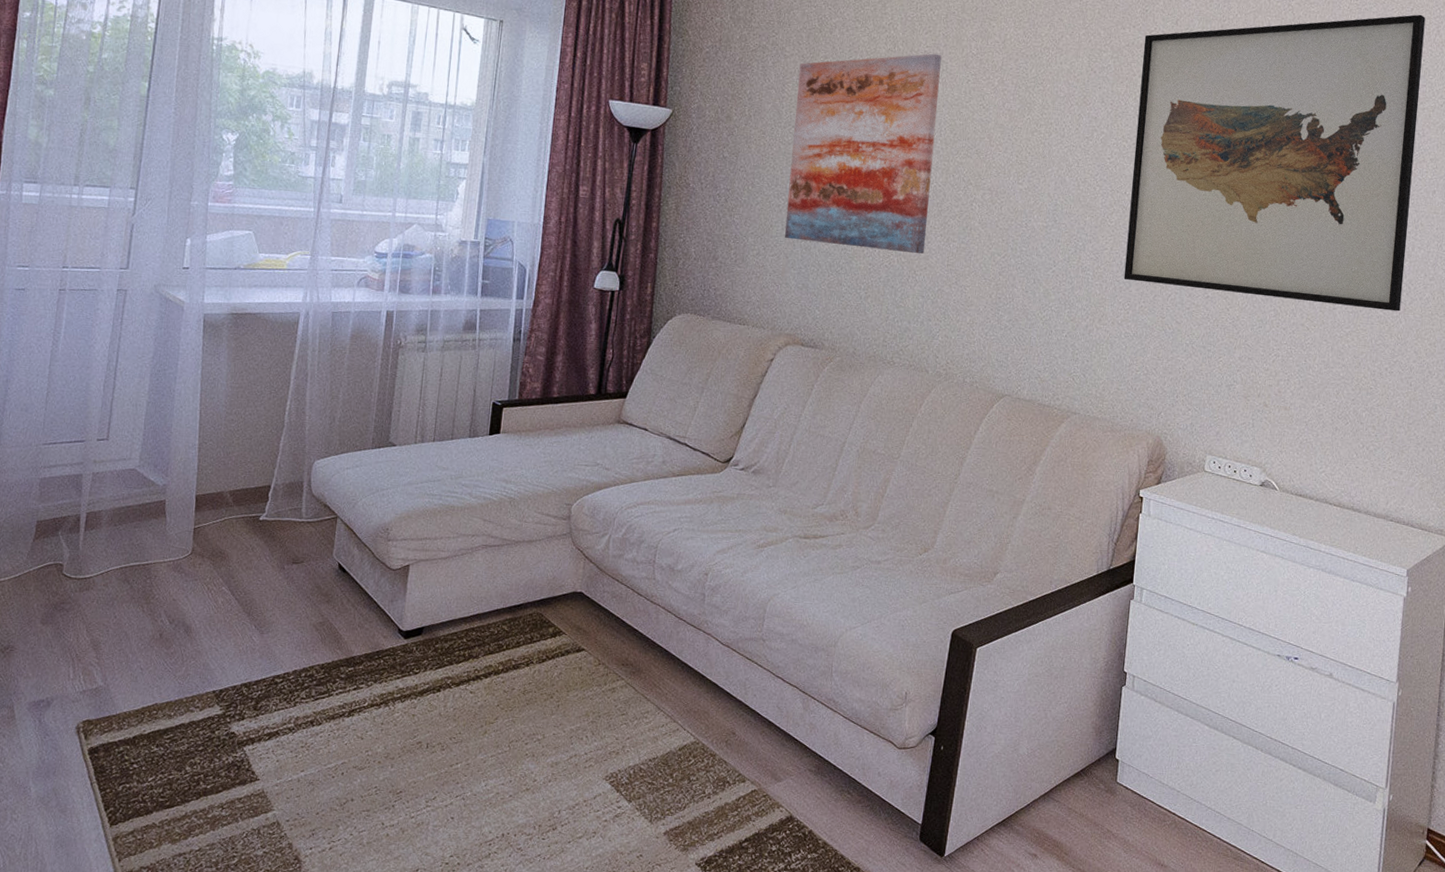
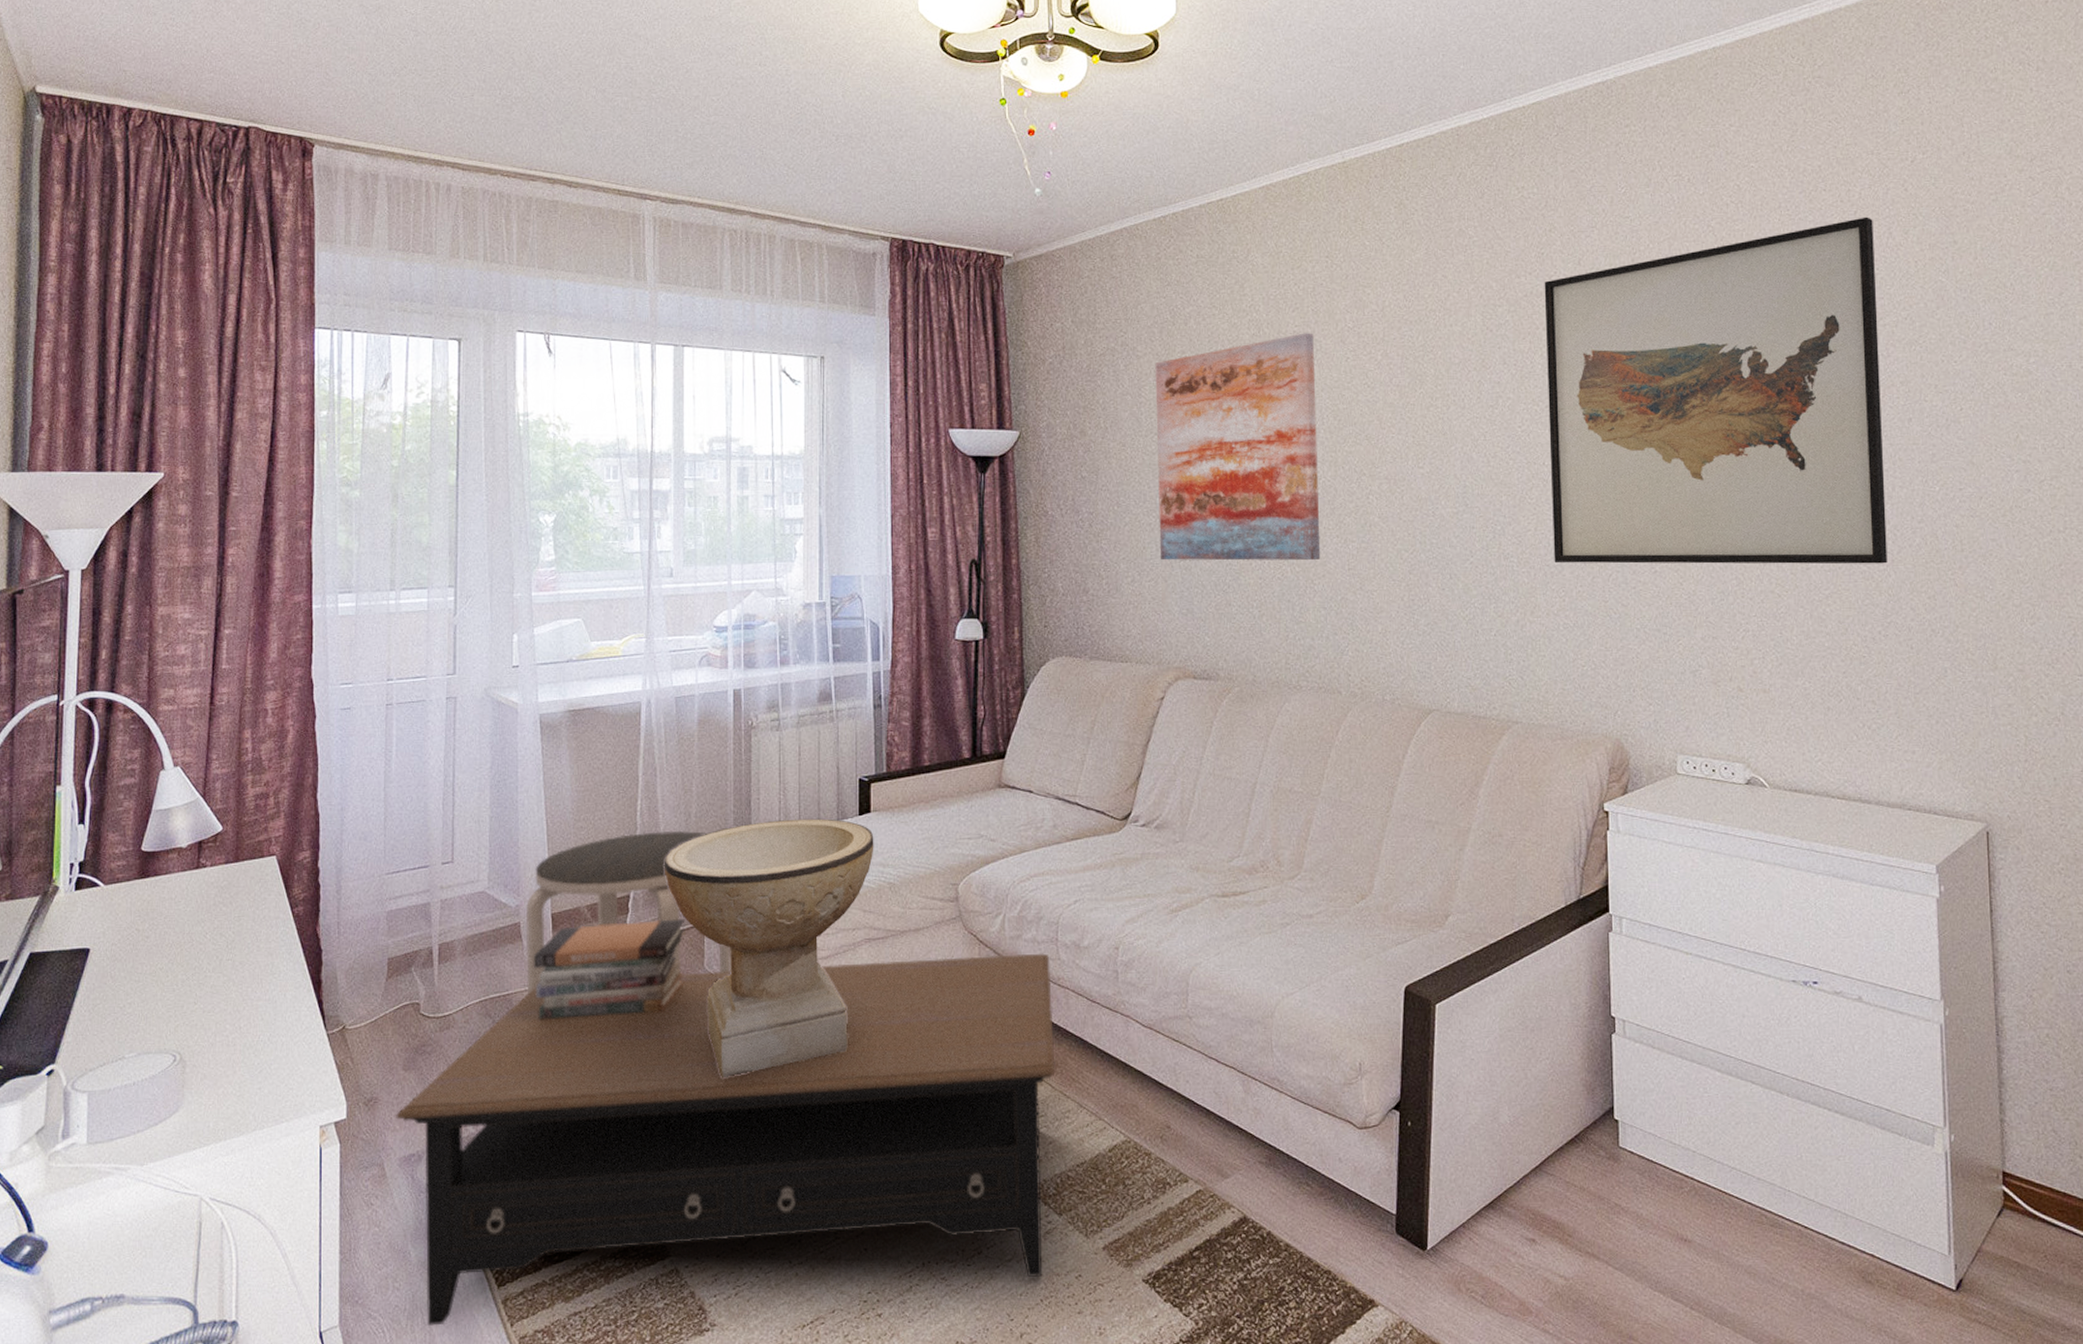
coffee table: none [30,558,646,856] -> present [396,953,1056,1326]
side table: none [166,431,359,565] -> present [525,830,731,994]
book stack: none [173,509,319,593] -> present [534,919,685,1019]
decorative bowl: none [305,431,501,657] -> present [664,818,874,1078]

